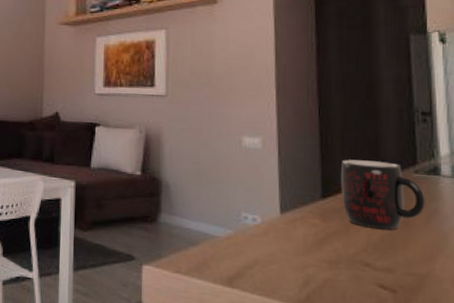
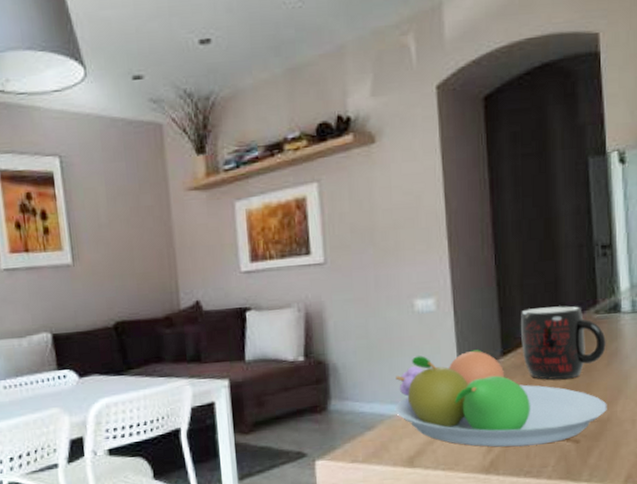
fruit bowl: none [218,186,426,288] -> present [394,349,607,447]

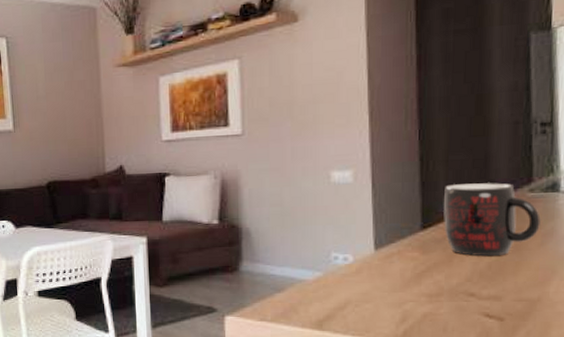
fruit bowl: present [394,349,607,447] -> none [306,222,538,319]

